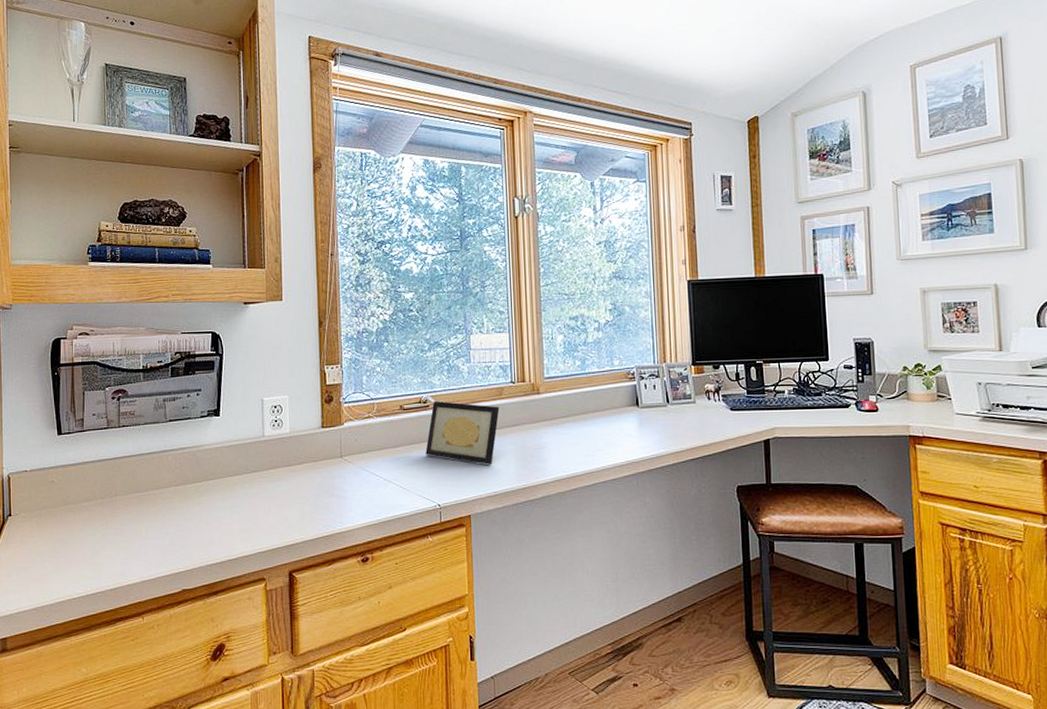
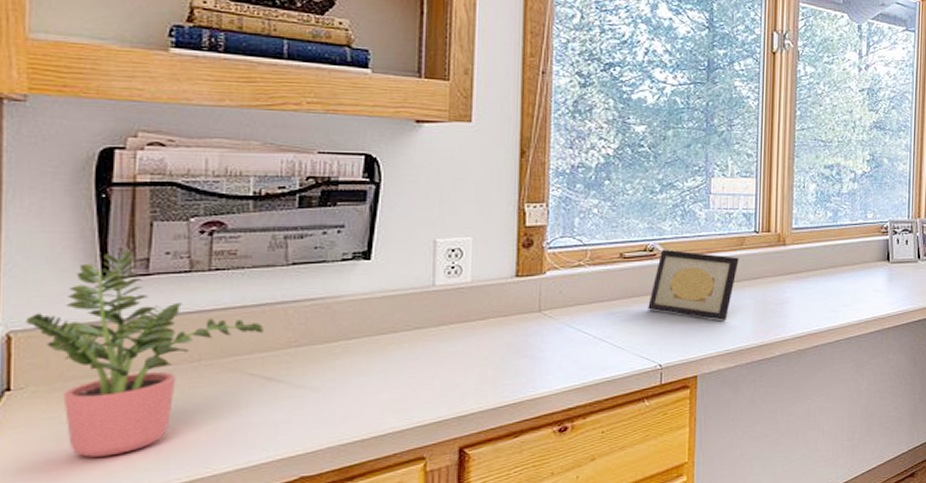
potted plant: none [17,413,154,567] -> present [25,250,264,458]

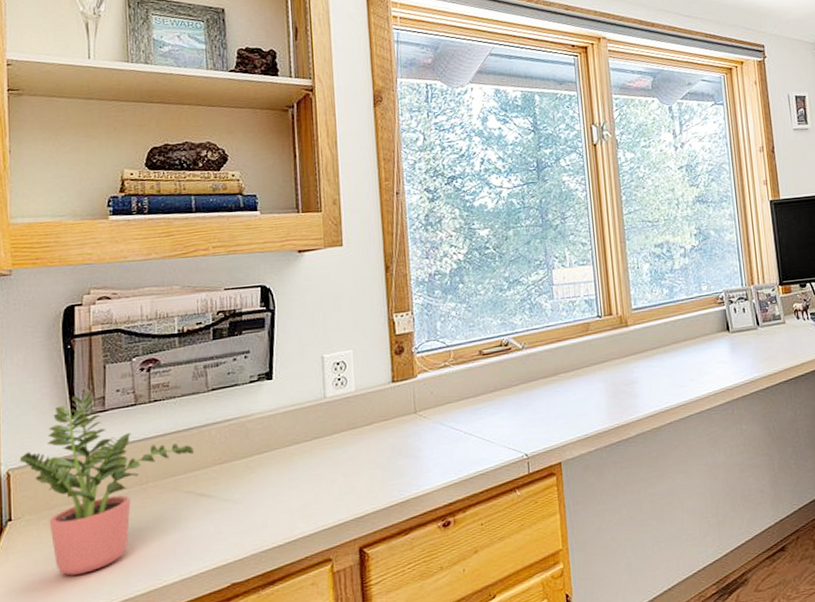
picture frame: present [648,249,739,320] -> none [509,342,587,406]

